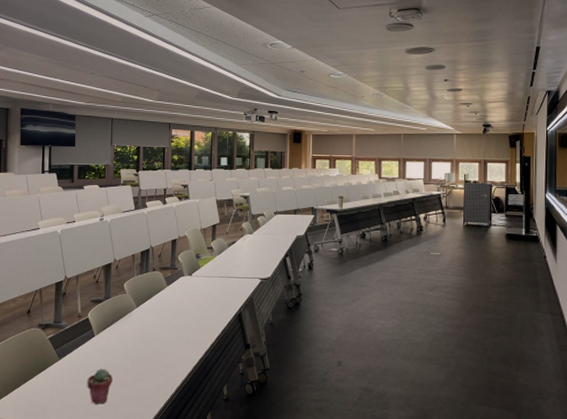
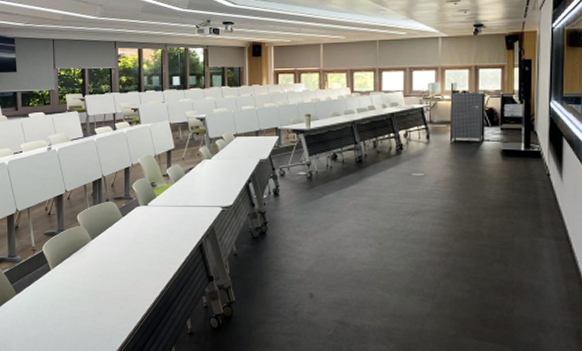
potted succulent: present [87,368,113,404] -> none [46,303,72,339]

